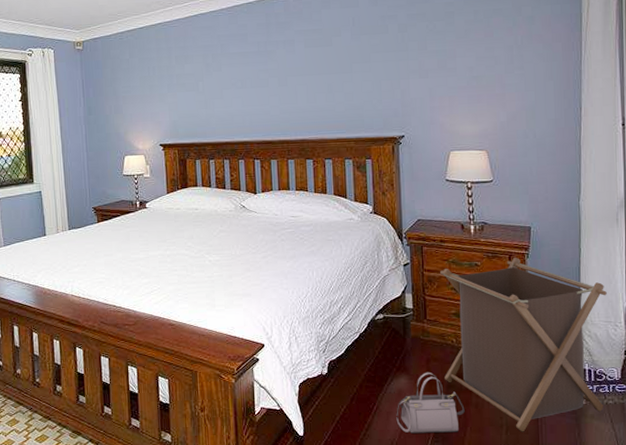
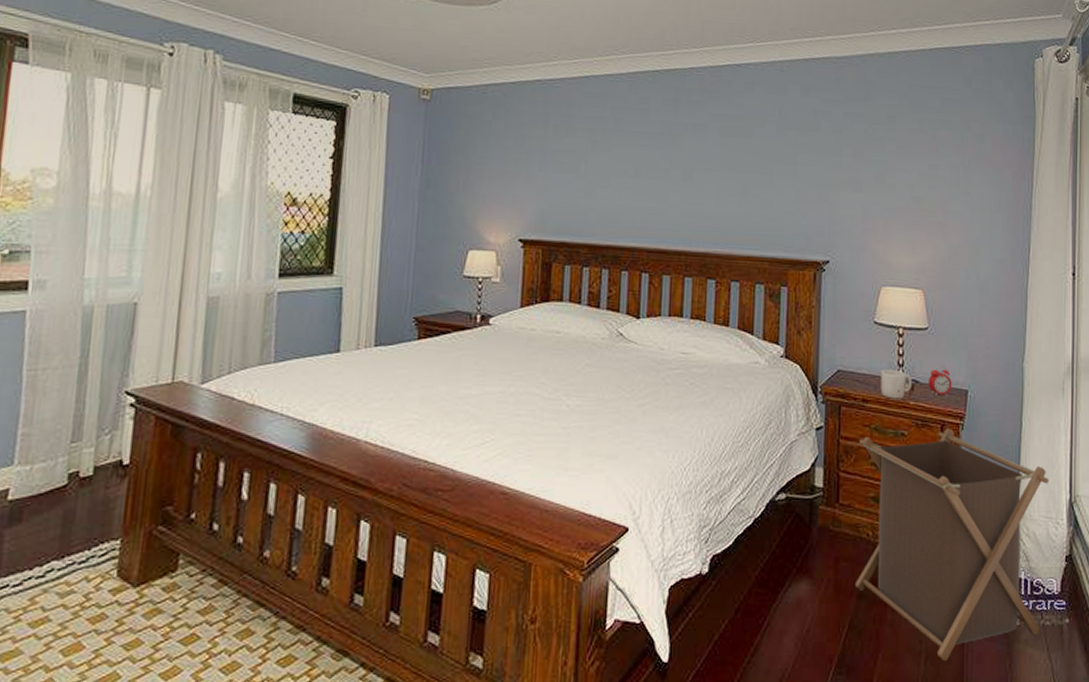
handbag: present [396,372,465,433] -> none [791,575,877,661]
mug: none [454,215,482,238] -> present [880,369,913,399]
alarm clock: none [495,208,517,233] -> present [928,365,952,396]

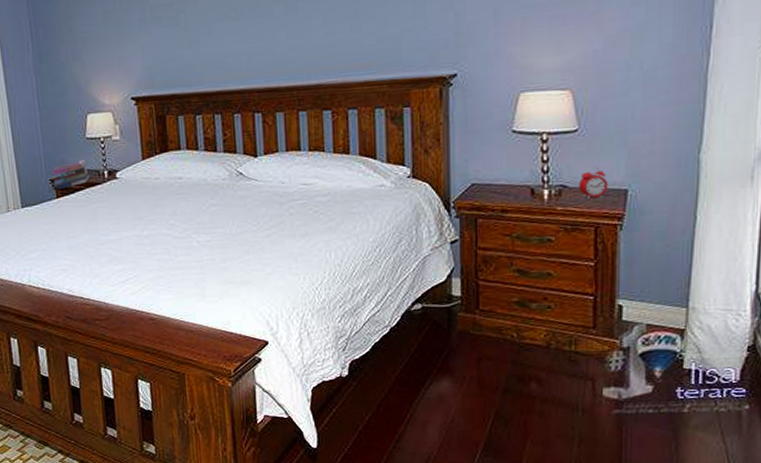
books: none [417,299,460,330] -> present [51,160,90,190]
laundry basket: present [855,427,1049,662] -> none [500,229,729,446]
mug: present [880,369,913,399] -> none [522,176,560,207]

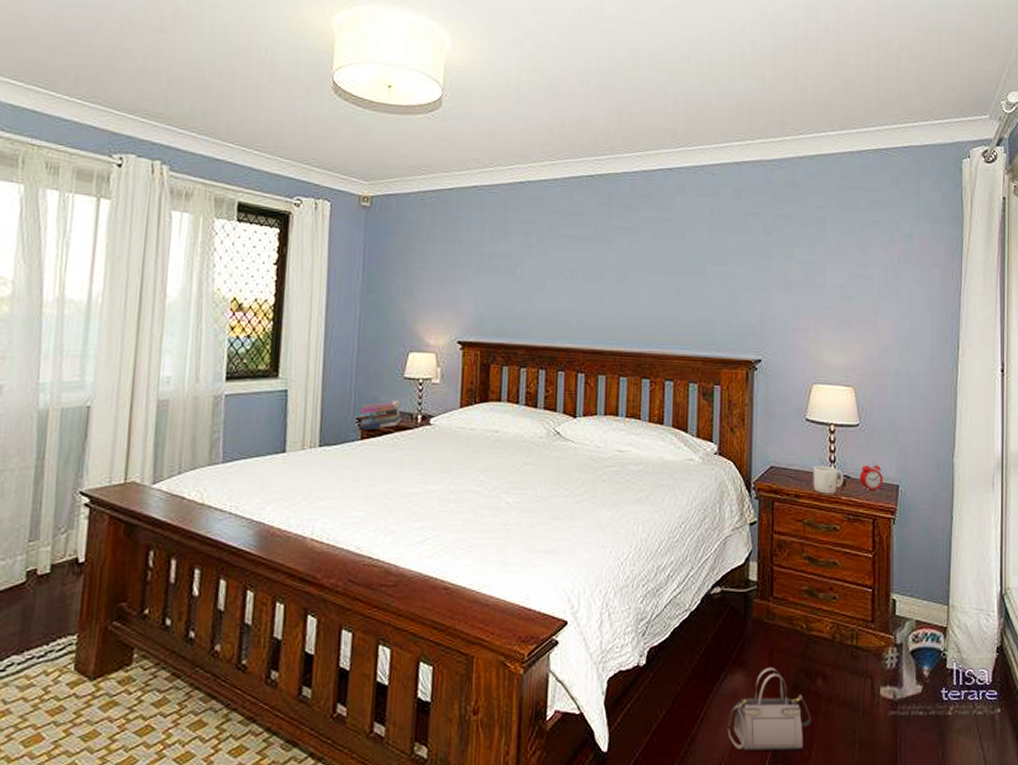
handbag: none [435,373,525,446] -> present [727,666,812,751]
mug: none [522,176,560,207] -> present [813,465,844,494]

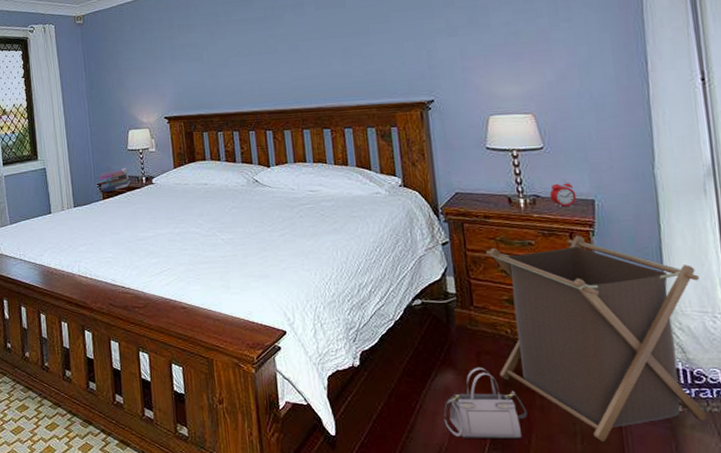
laundry basket: none [790,522,979,751] -> present [486,235,707,442]
mug: present [813,465,844,494] -> none [499,187,534,214]

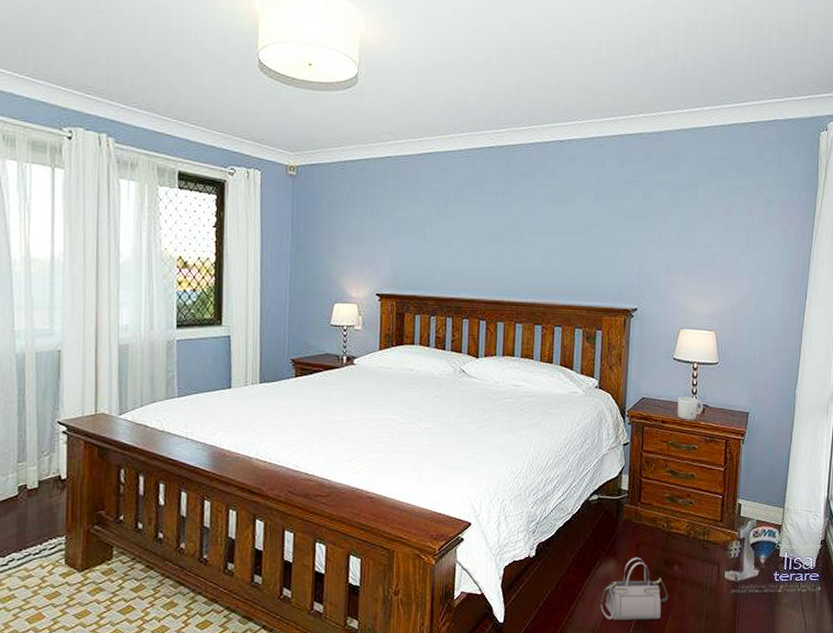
books: present [99,168,131,193] -> none [293,344,329,370]
laundry basket: present [486,235,707,442] -> none [652,442,811,620]
mug: none [499,187,534,214] -> present [677,396,704,420]
alarm clock: present [549,179,577,207] -> none [716,392,736,417]

